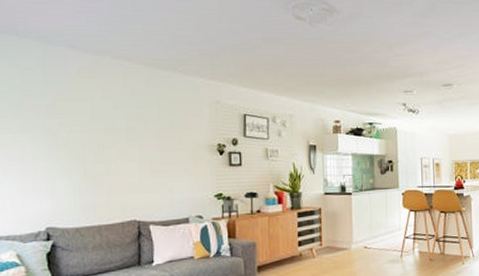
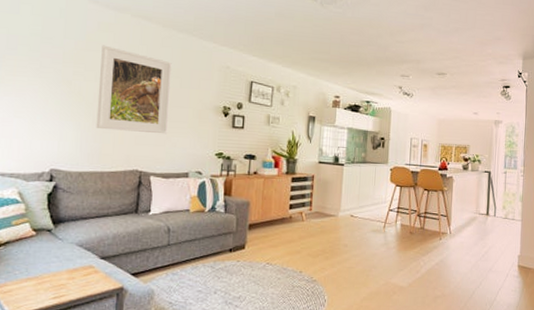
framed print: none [85,92,163,181] -> present [96,45,172,134]

